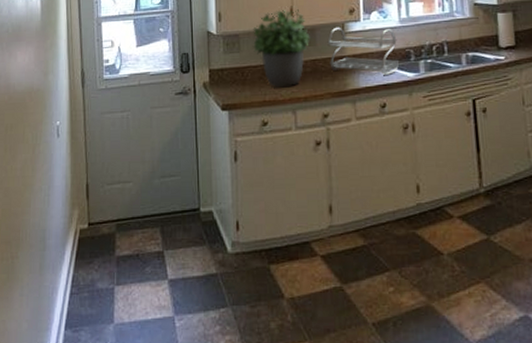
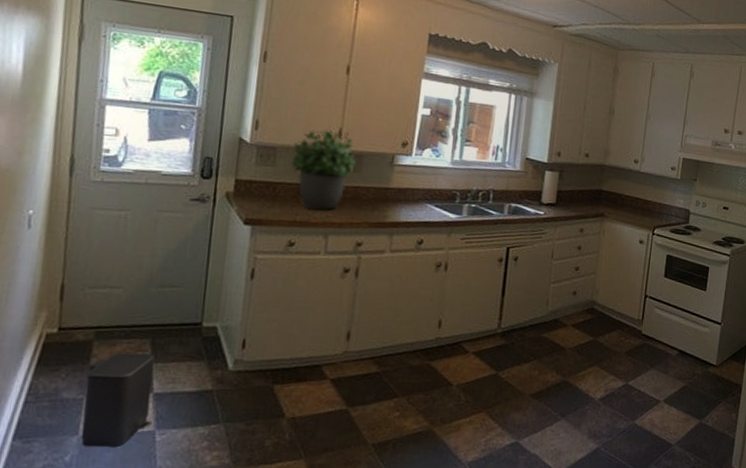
pedal bin: none [113,242,171,333] -> present [81,352,154,446]
dish rack: present [327,26,400,76] -> none [372,157,446,214]

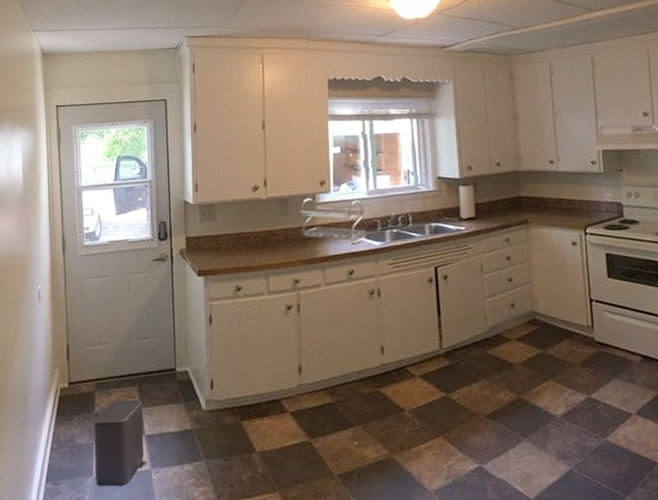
potted plant: present [289,129,356,211] -> none [227,181,283,255]
dish rack: none [372,157,446,214] -> present [299,197,367,245]

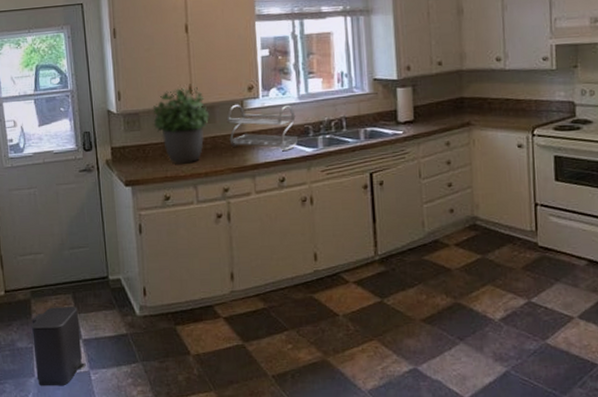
potted plant: none [227,181,283,255] -> present [152,87,210,164]

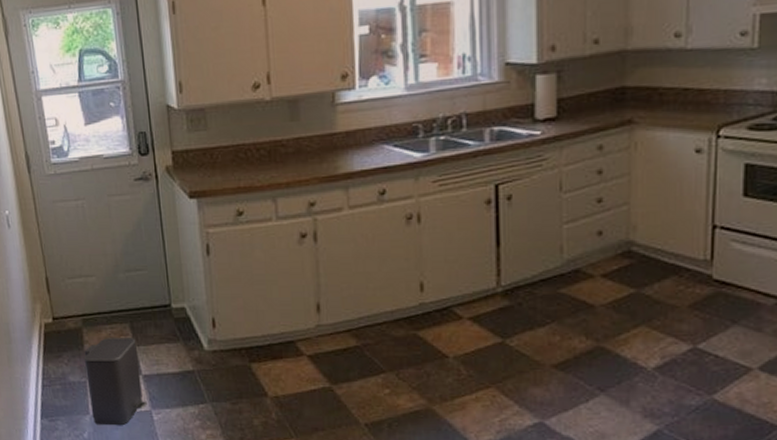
potted plant: present [152,87,210,164] -> none [221,75,293,171]
dish rack: present [227,104,298,152] -> none [314,96,404,157]

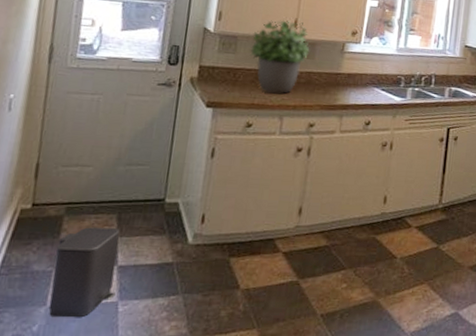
potted plant: none [221,75,293,171] -> present [249,20,310,95]

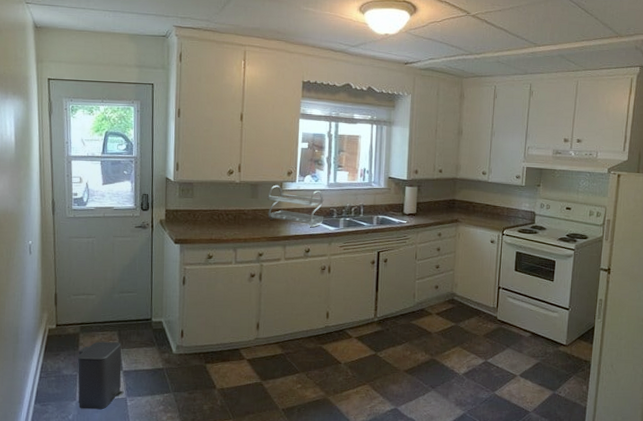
potted plant: present [249,20,310,95] -> none [204,166,253,230]
dish rack: none [324,45,391,97] -> present [267,185,324,228]

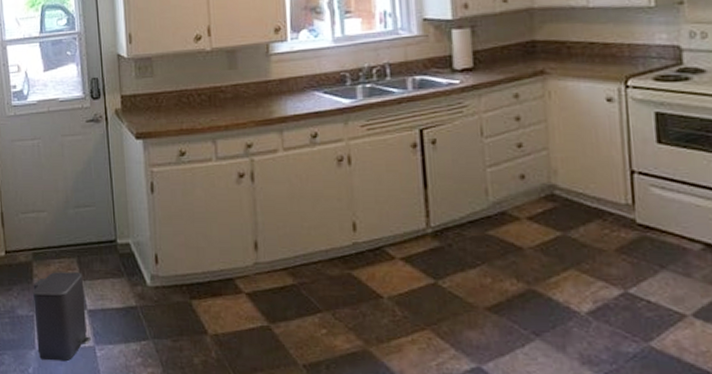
dish rack: present [267,185,324,228] -> none [250,47,333,103]

